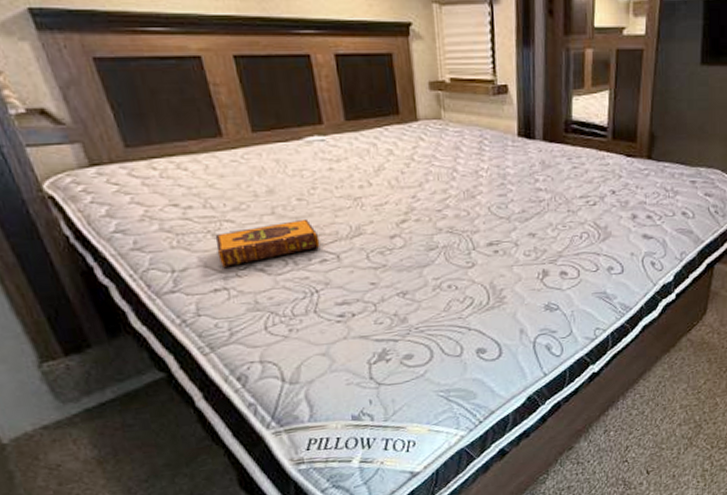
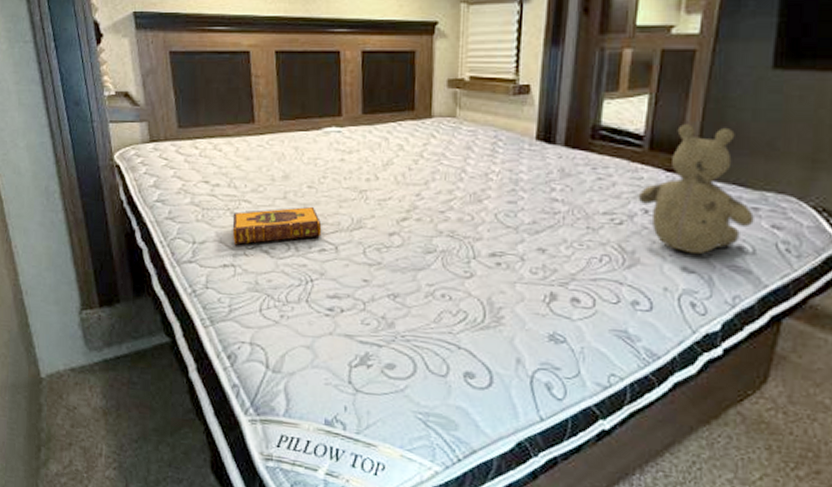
teddy bear: none [606,115,692,224] -> present [638,124,754,255]

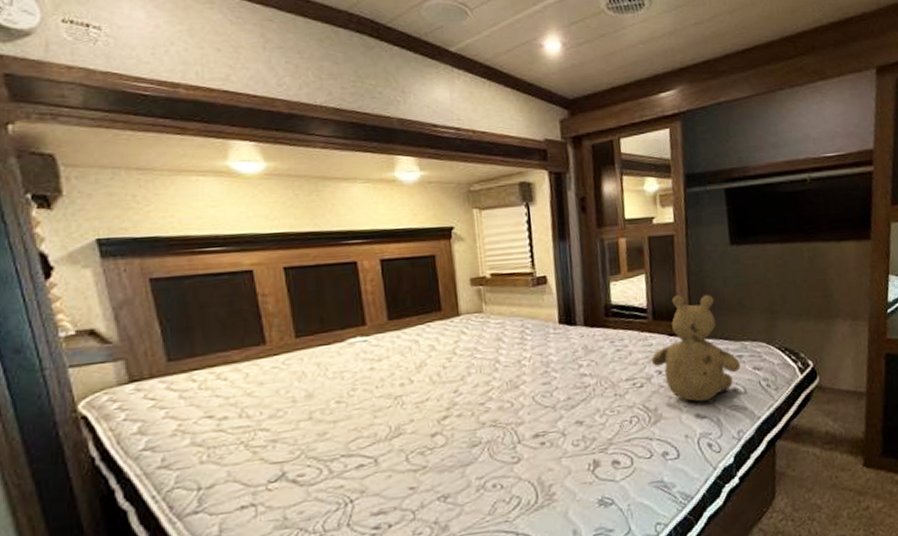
hardback book: present [232,206,322,246] -> none [247,421,357,482]

